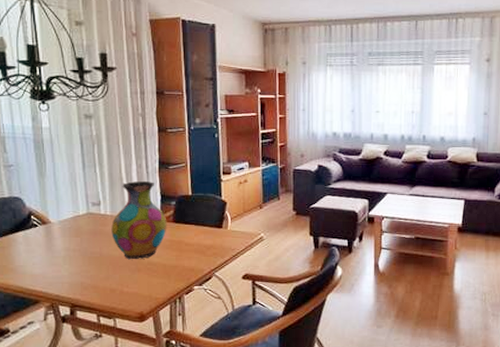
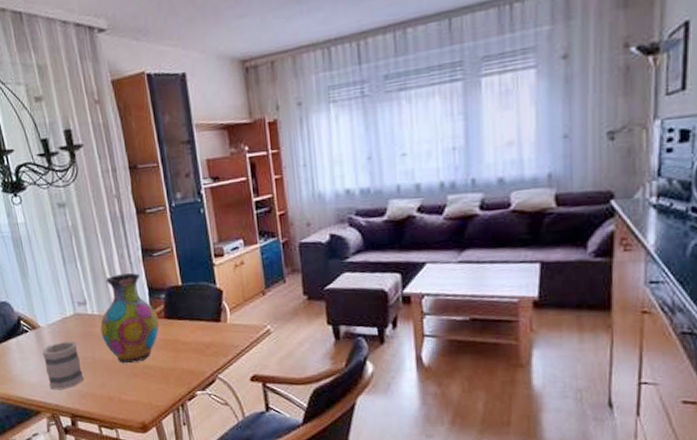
mug: none [49,236,88,281] -> present [42,341,83,390]

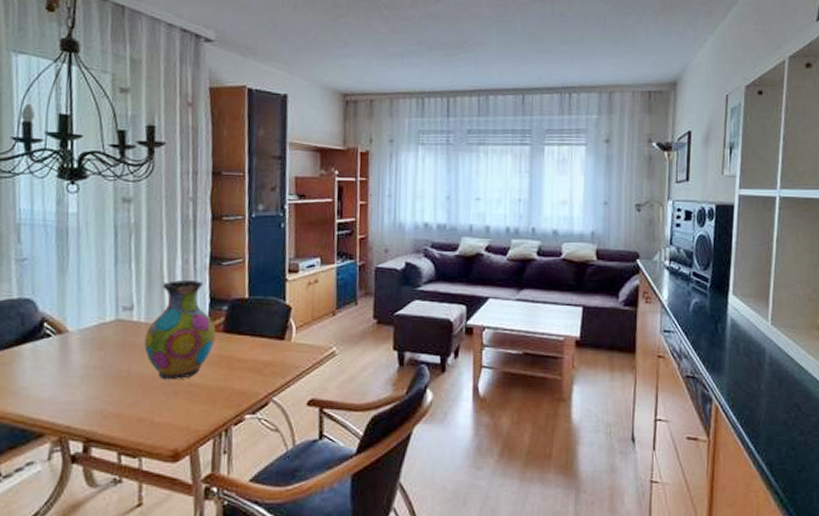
mug: present [42,341,83,390] -> none [63,350,111,408]

